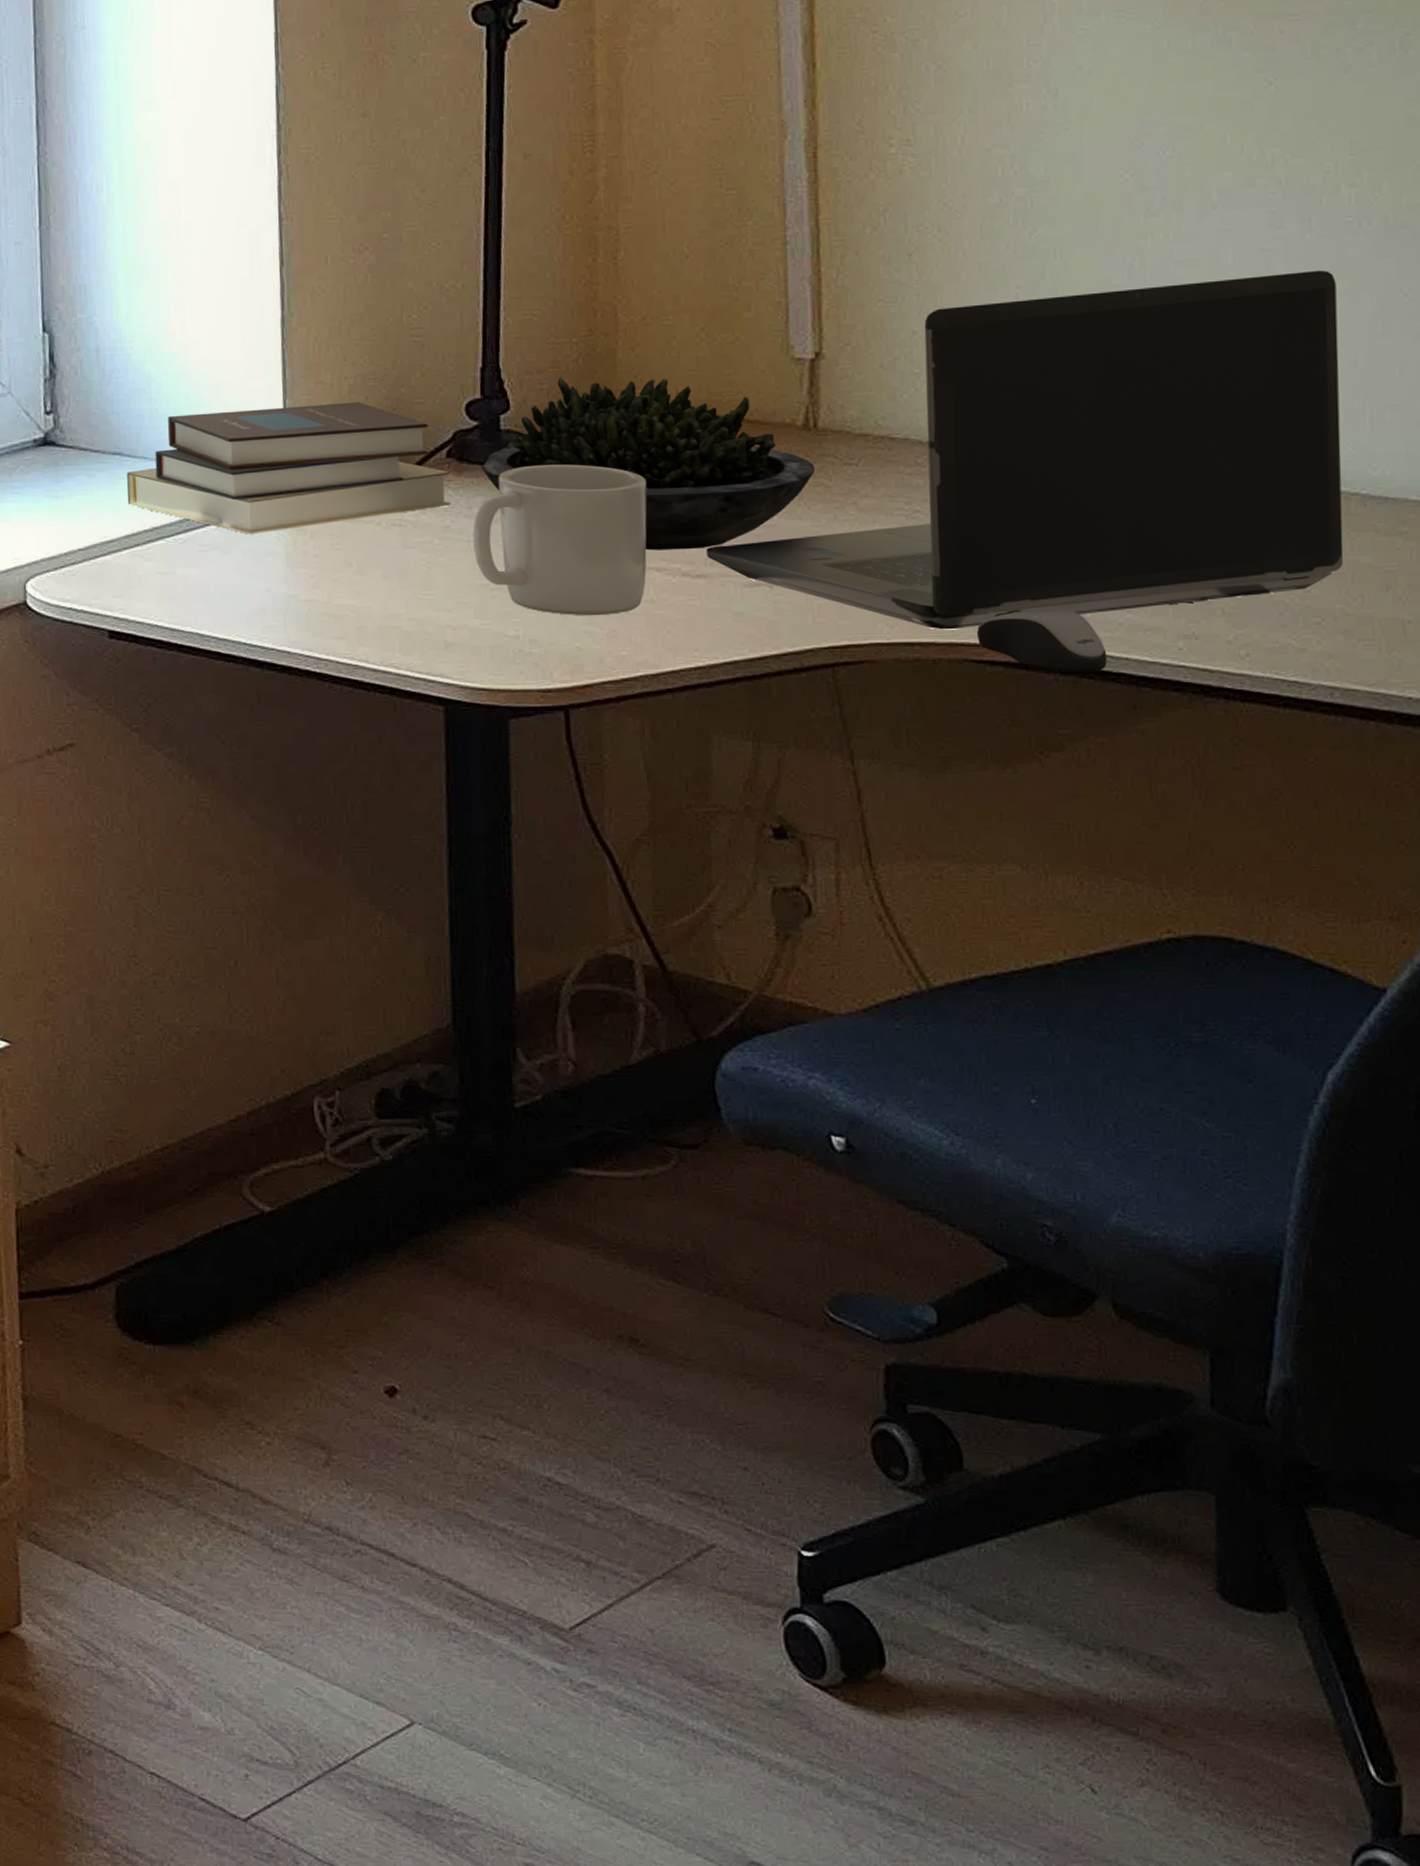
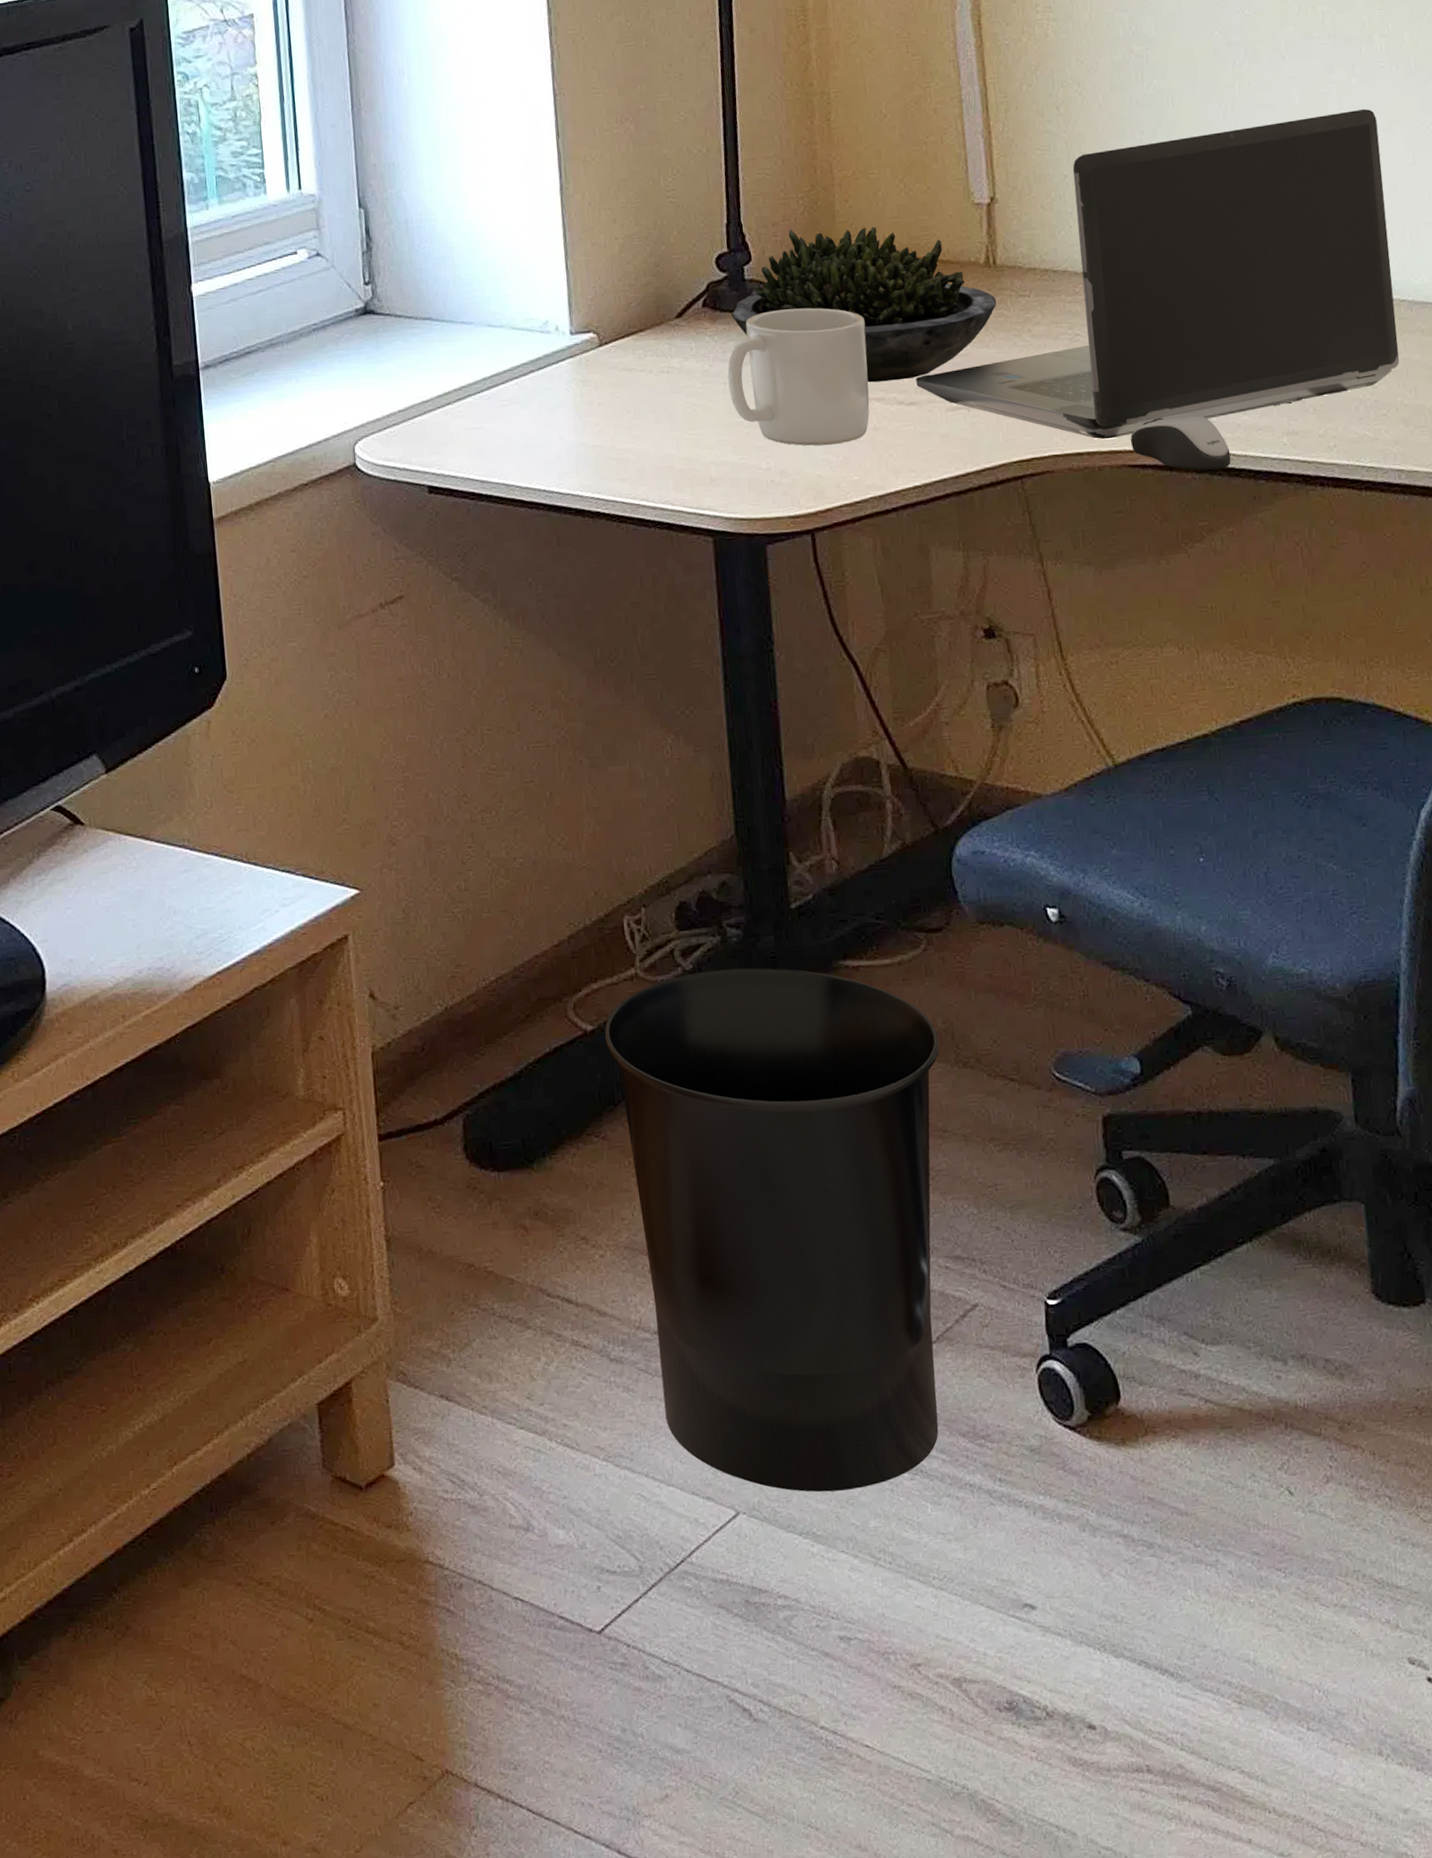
books: present [126,402,450,535] -> none [437,260,708,388]
waste bin: none [284,1163,687,1717] -> present [604,967,939,1492]

